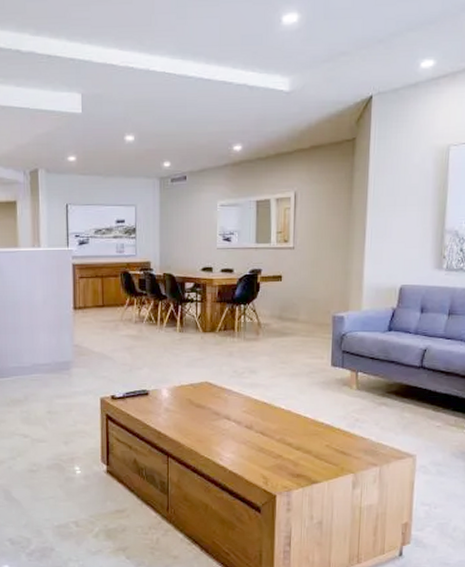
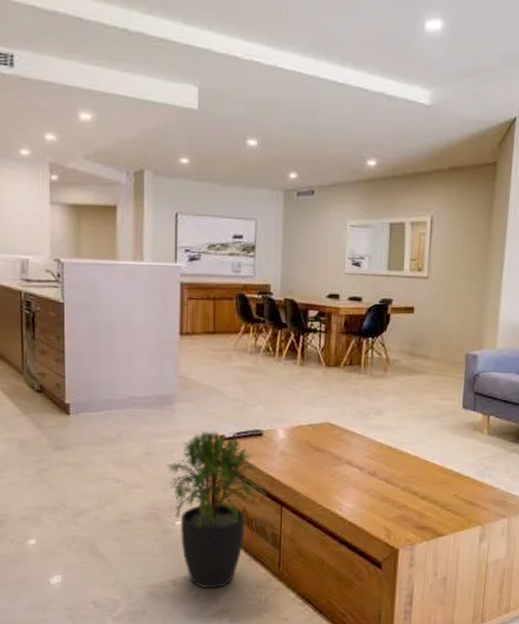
potted plant: none [66,391,155,529] -> present [166,430,268,588]

